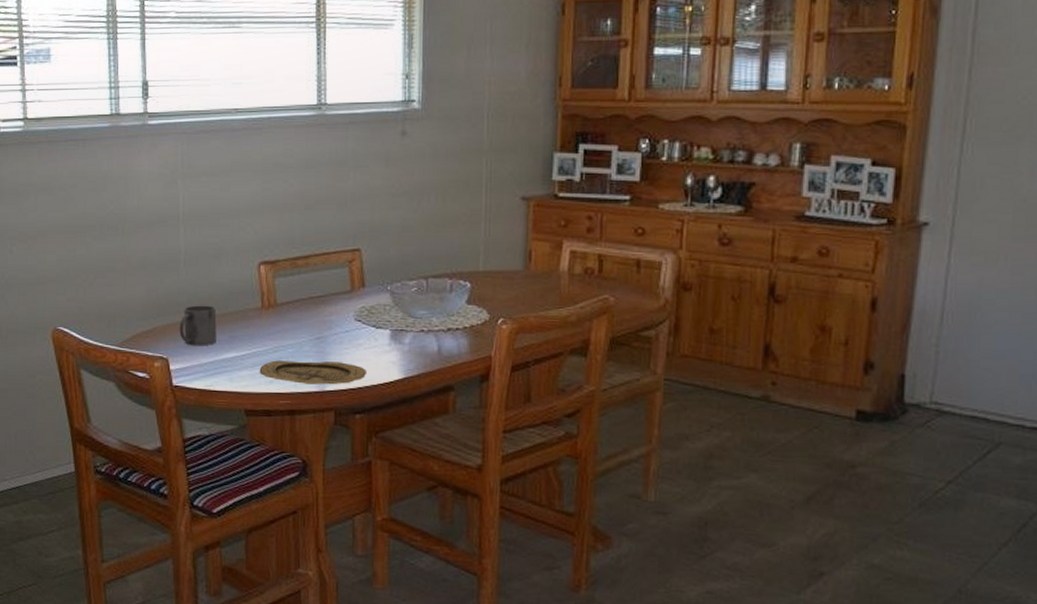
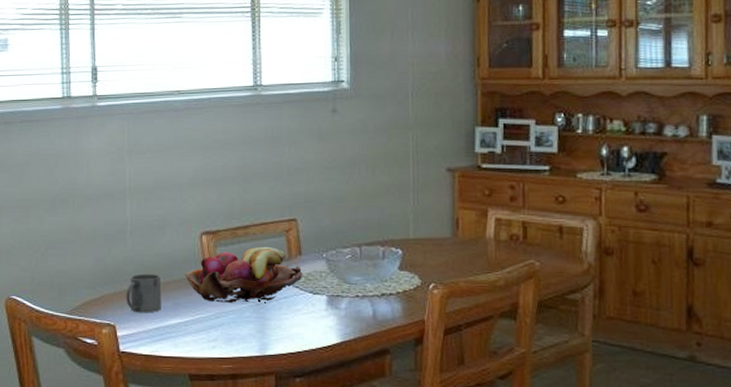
fruit basket: none [242,277,366,337] -> present [185,246,303,303]
plate: present [259,360,368,385] -> none [202,326,306,349]

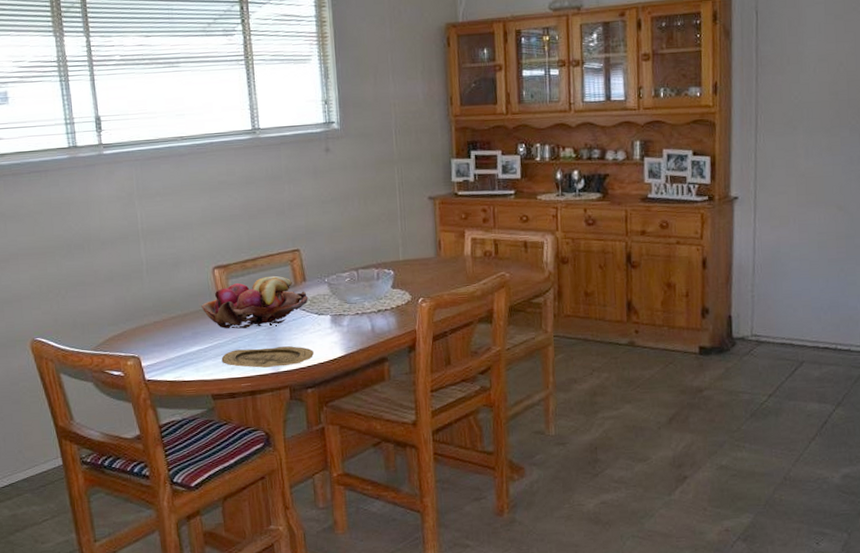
mug: present [126,274,161,313] -> none [147,307,181,344]
plate: none [202,326,306,349] -> present [221,346,315,368]

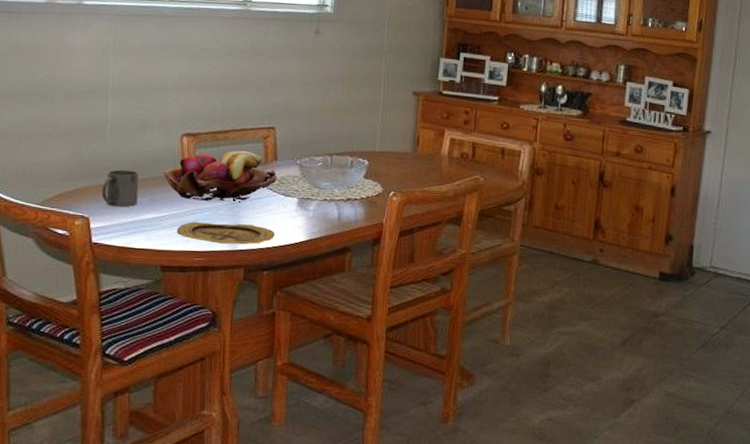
mug: none [147,307,181,344] -> present [101,169,140,207]

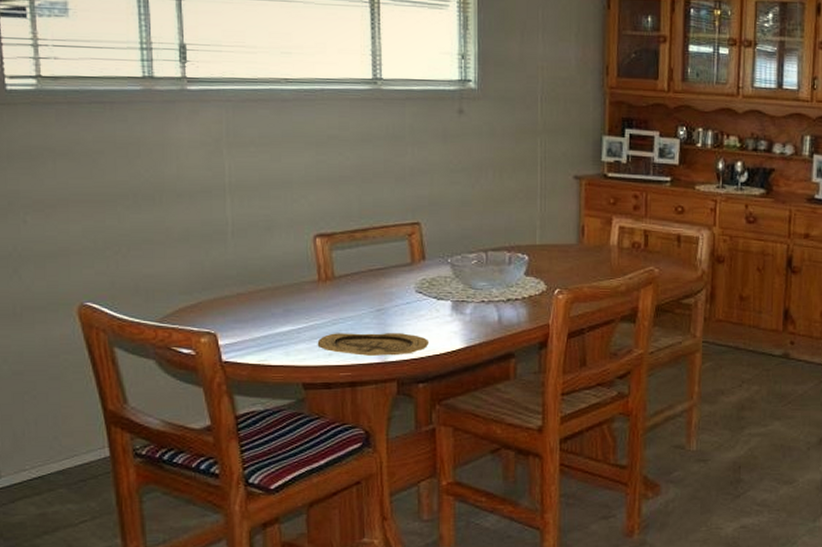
mug: present [101,169,140,207] -> none [228,278,270,320]
fruit basket: present [163,150,277,202] -> none [297,250,427,309]

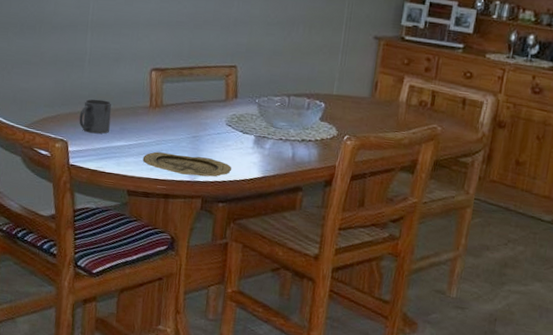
mug: none [228,278,270,320] -> present [79,99,112,134]

